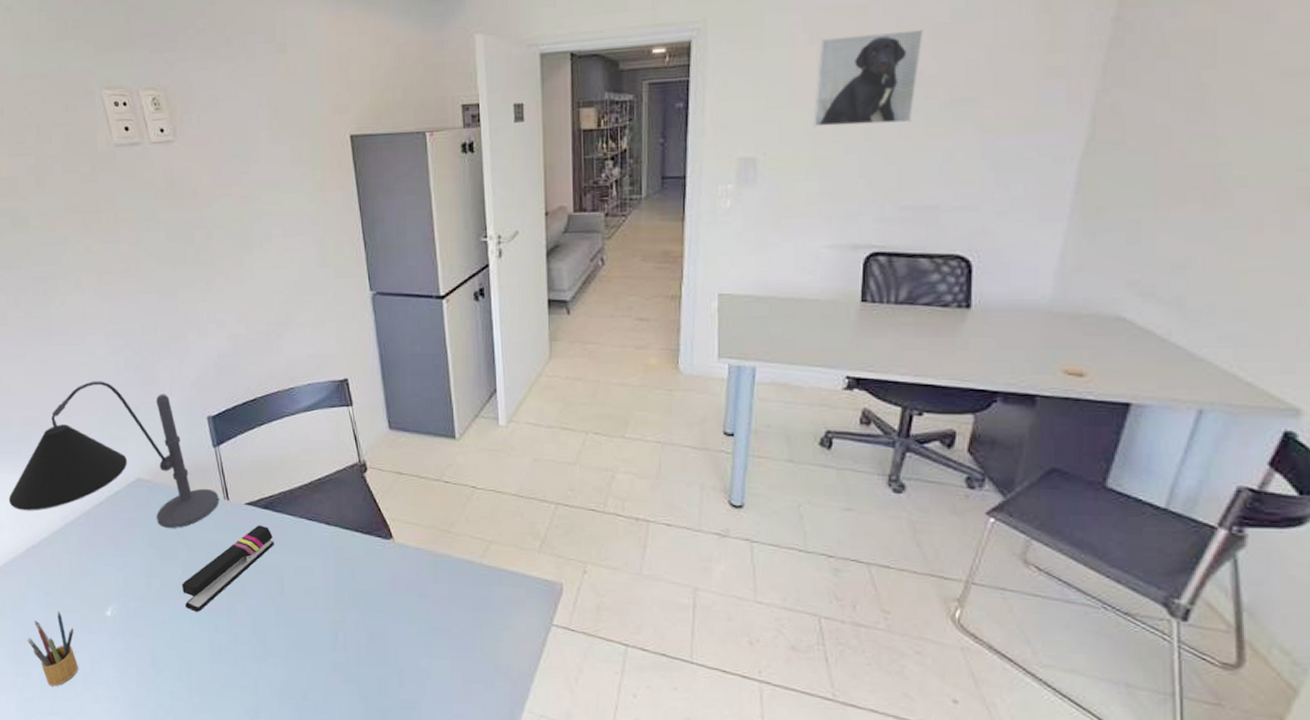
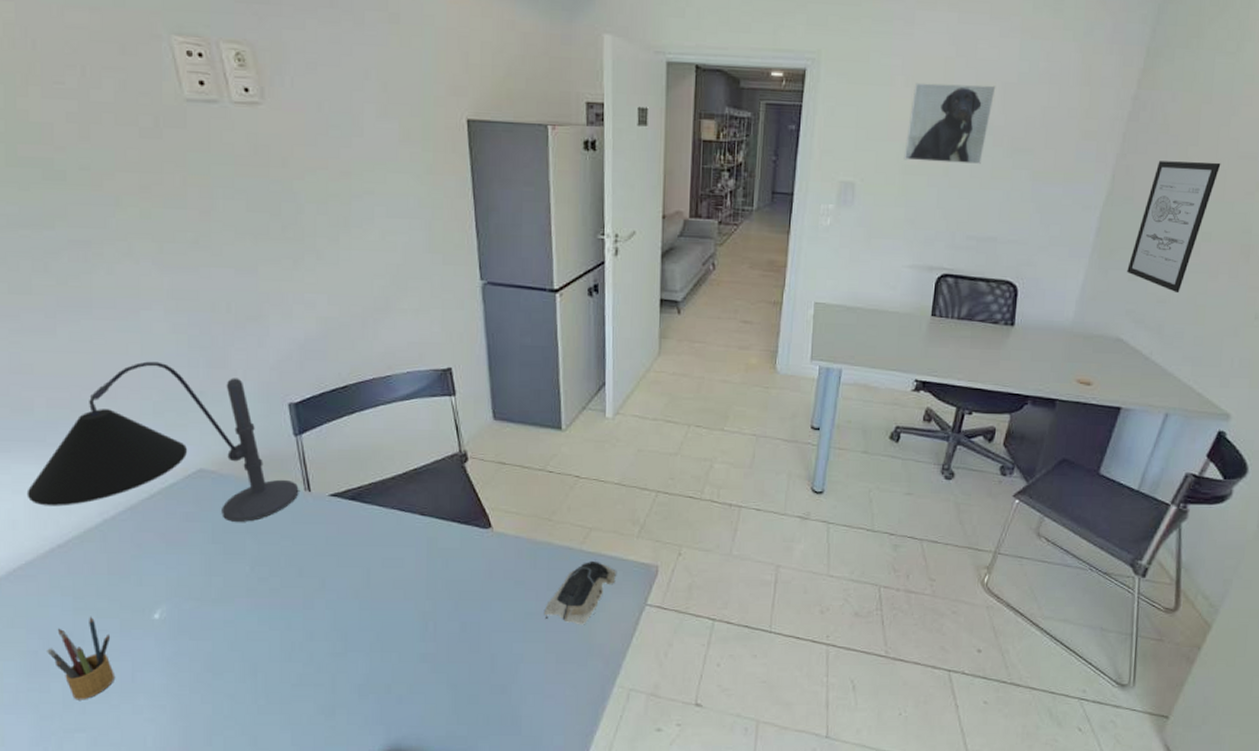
stapler: present [181,525,274,612] -> none [249,517,361,609]
computer mouse: none [447,575,520,644] -> present [543,560,617,625]
wall art: none [1124,85,1254,256] -> present [1127,161,1221,294]

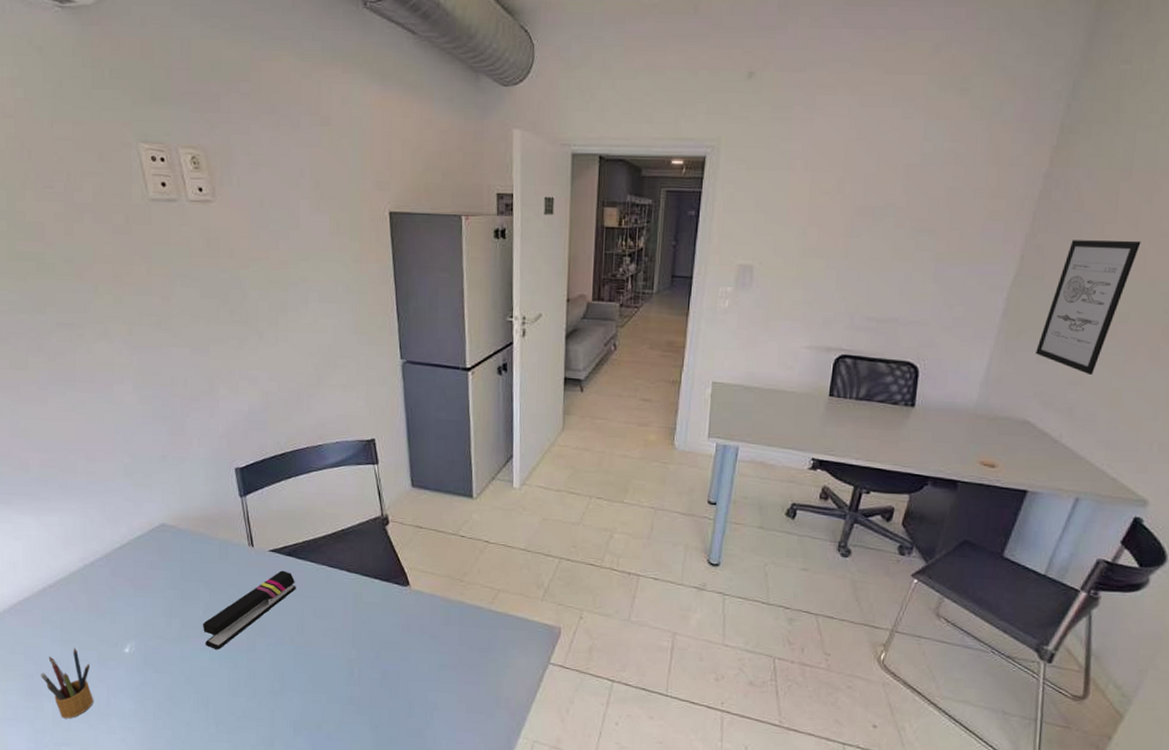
desk lamp: present [26,361,299,522] -> none [24,429,244,572]
stapler: none [249,517,361,609] -> present [202,570,296,650]
computer mouse: present [543,560,617,625] -> none [455,620,523,679]
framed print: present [903,82,996,164] -> none [802,166,898,246]

